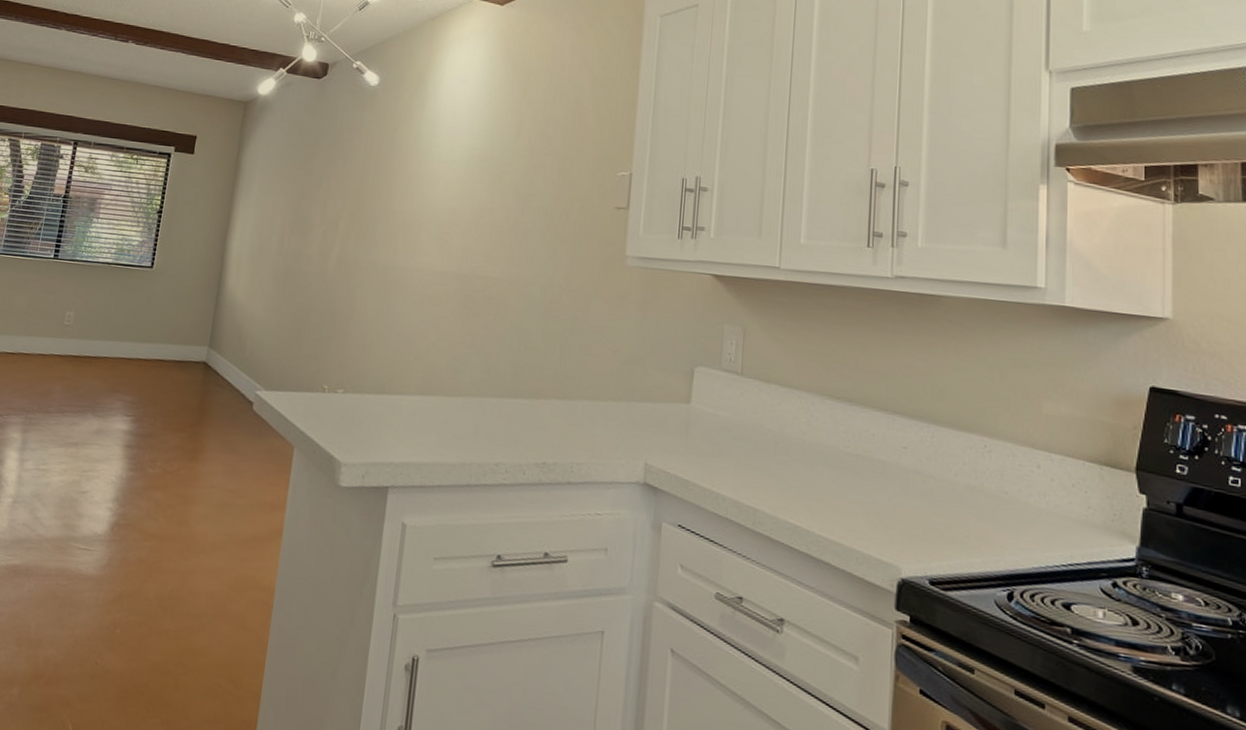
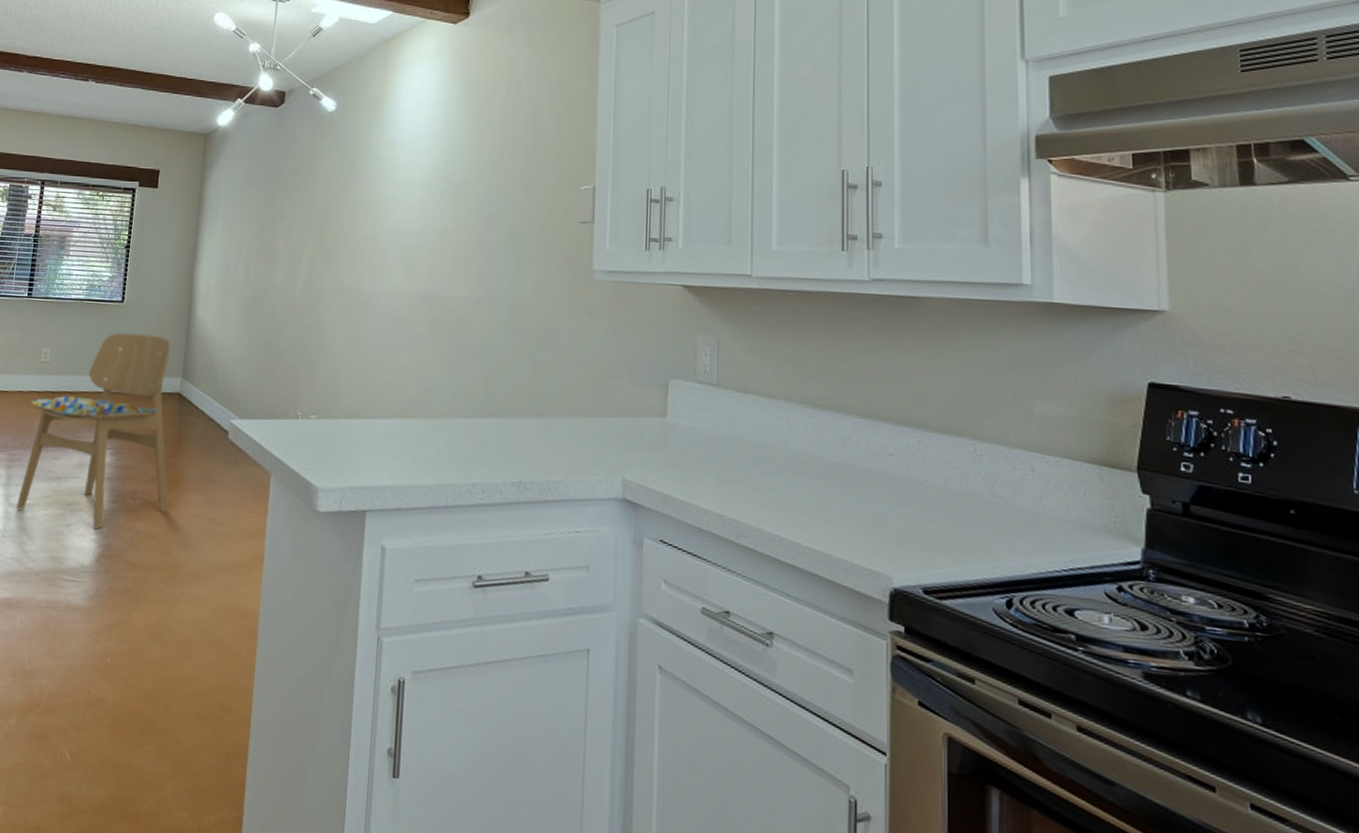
dining chair: none [29,298,199,498] -> present [15,332,171,530]

